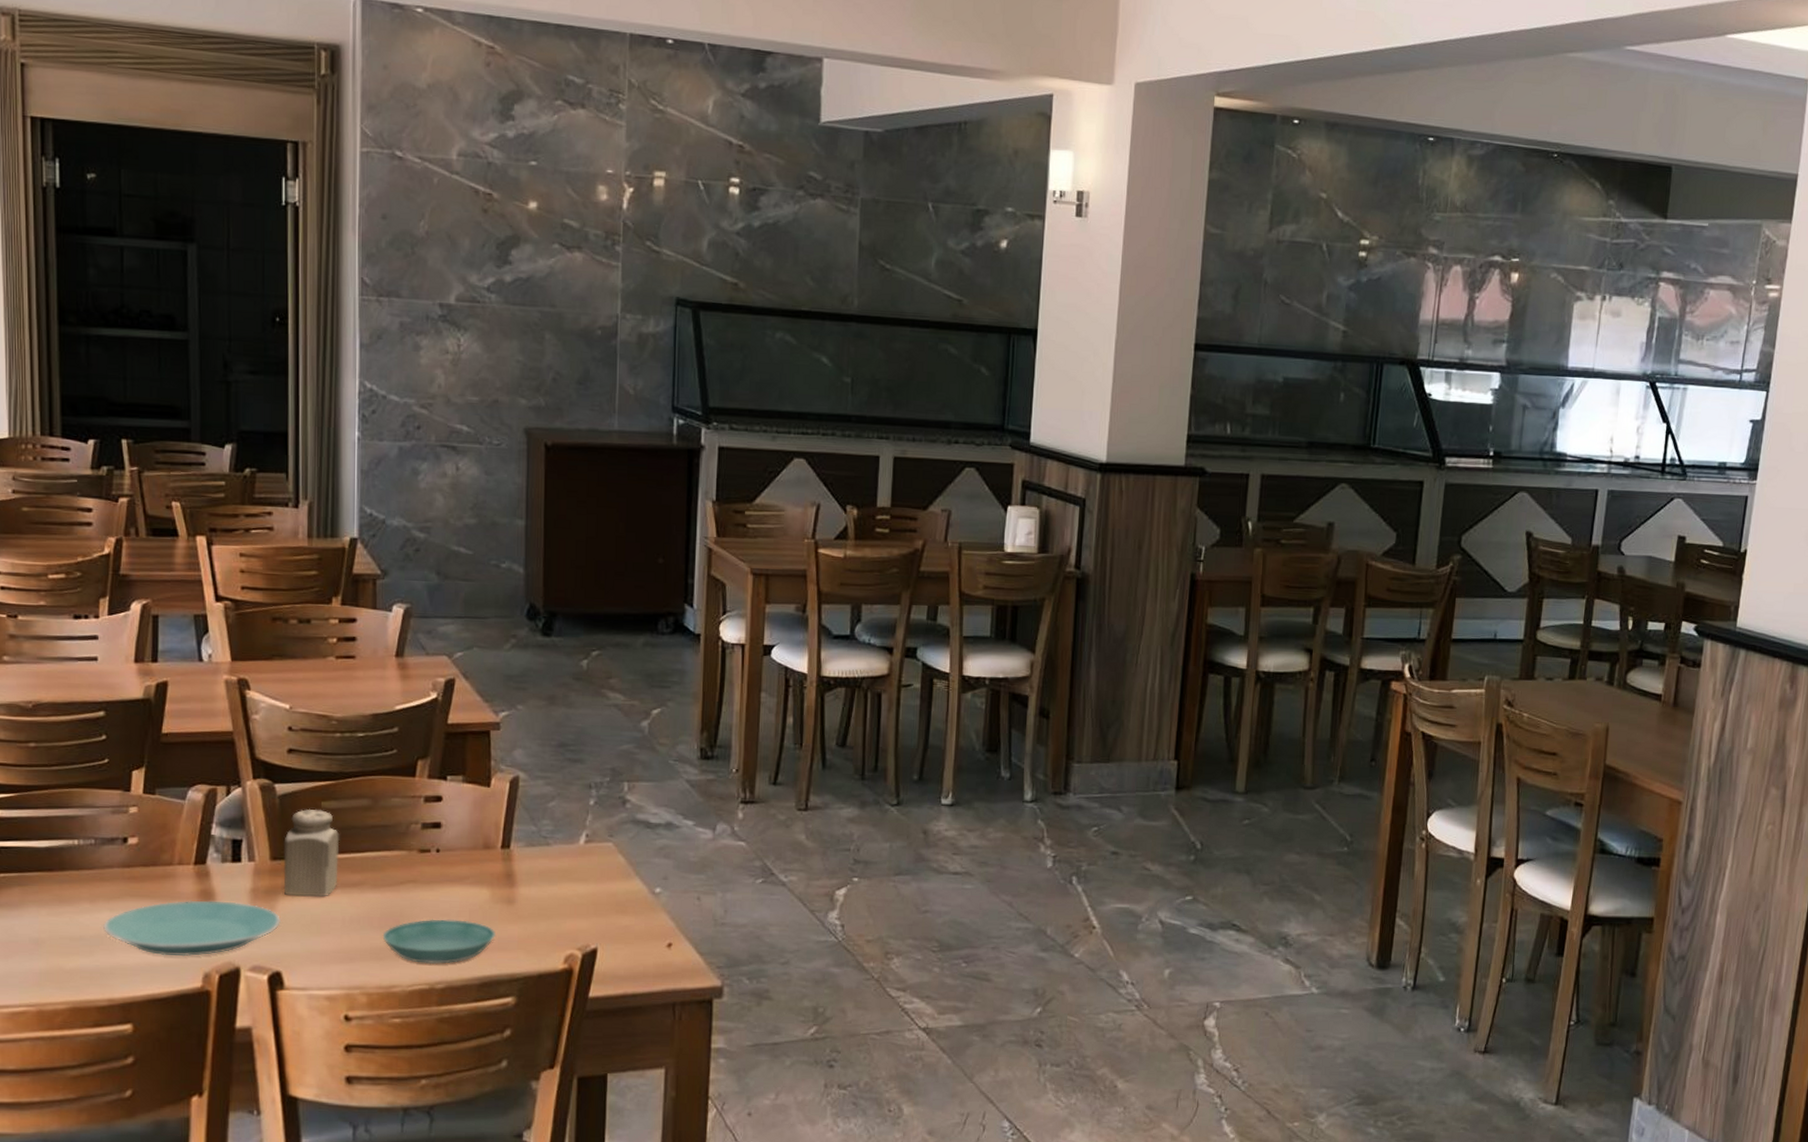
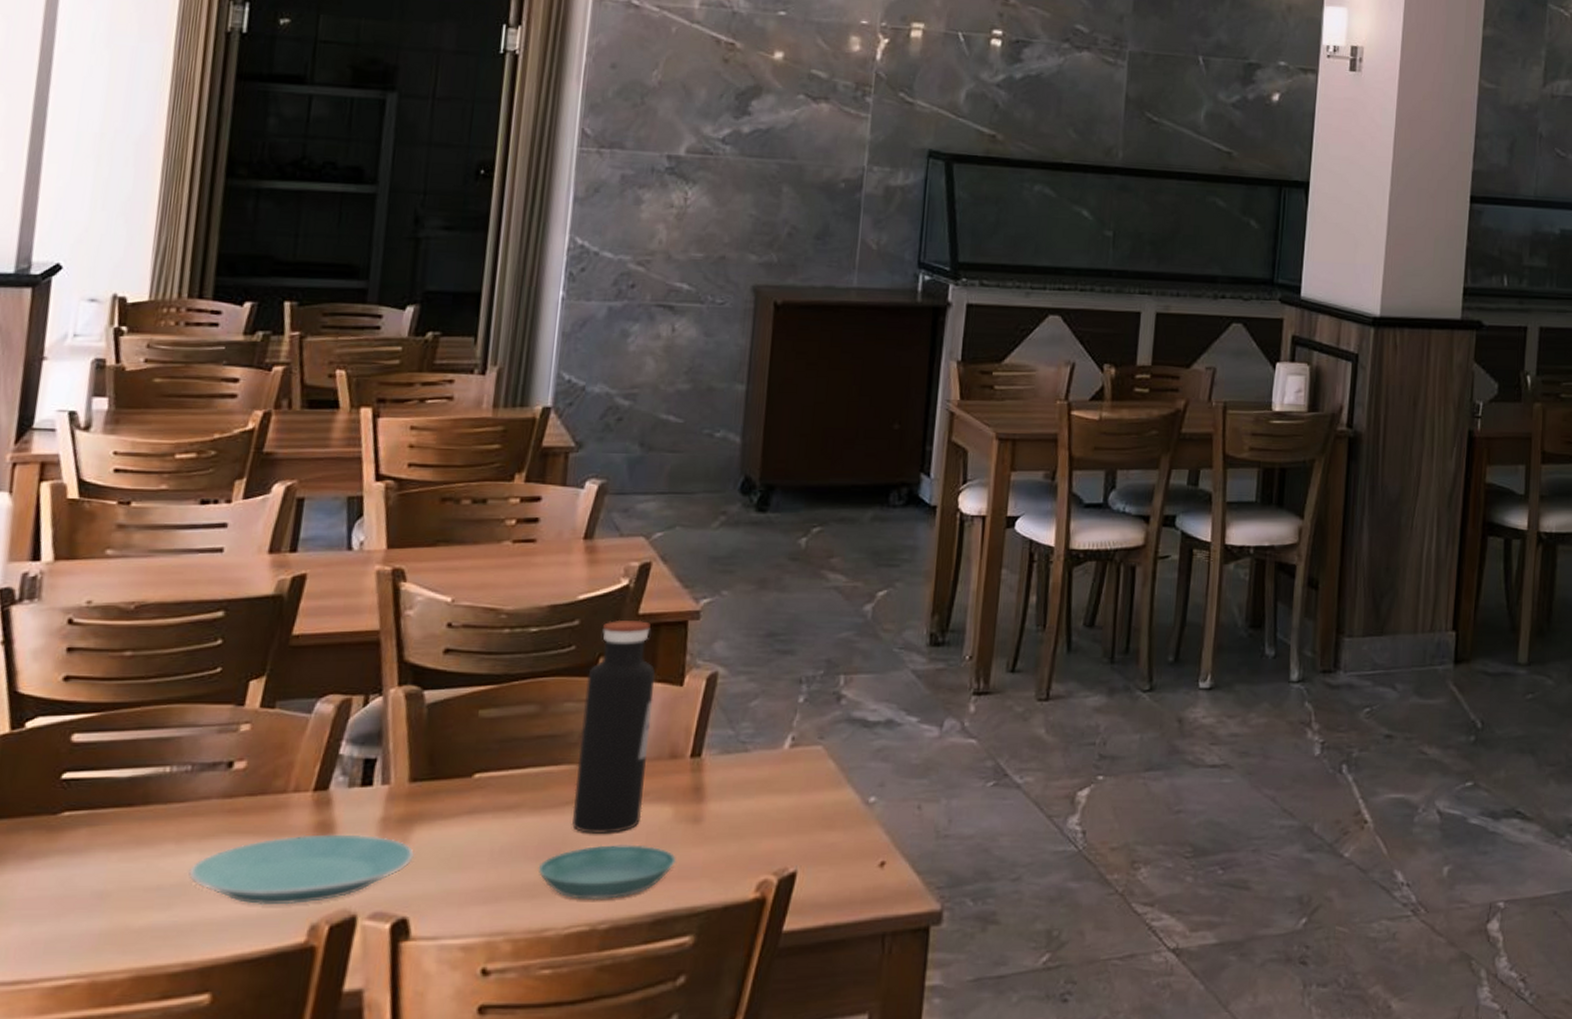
salt shaker: present [283,808,340,897] -> none [421,718,498,825]
water bottle: none [406,728,466,910] -> present [571,619,656,834]

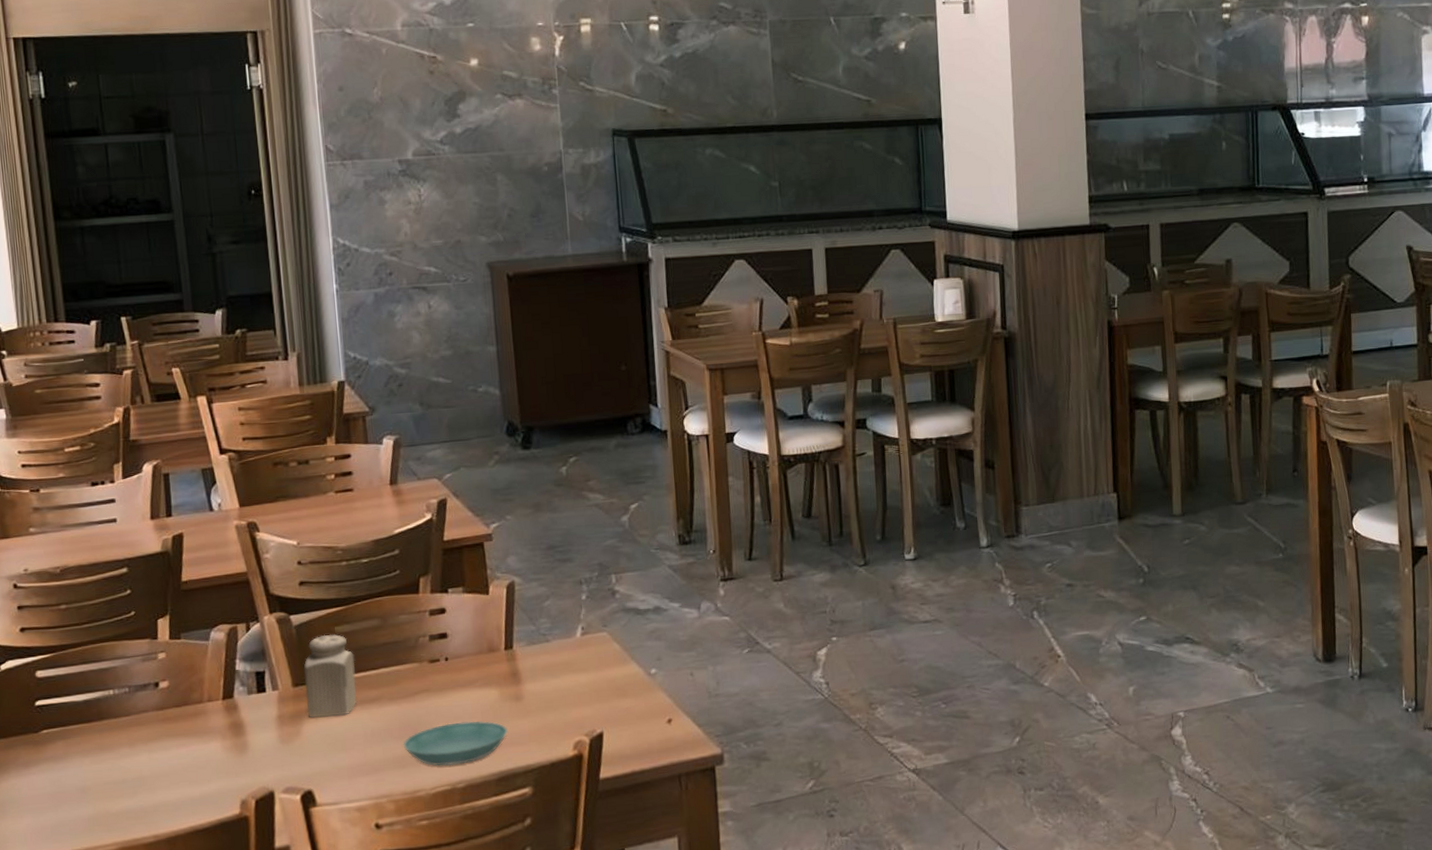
plate: present [188,834,415,906] -> none [143,729,309,789]
salt shaker: none [421,718,498,825] -> present [303,634,357,718]
water bottle: present [571,619,656,834] -> none [413,545,475,715]

